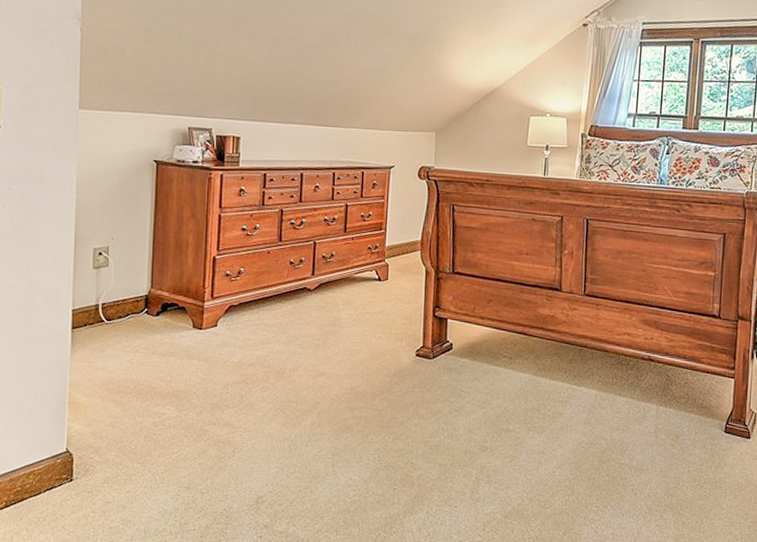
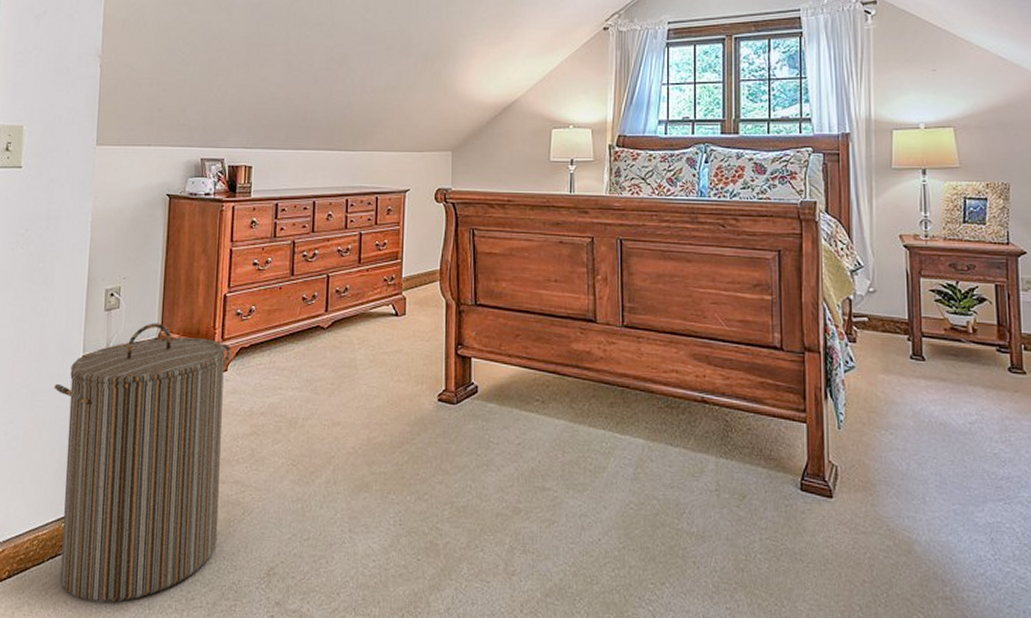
laundry hamper: none [44,281,221,528] -> present [54,323,232,603]

